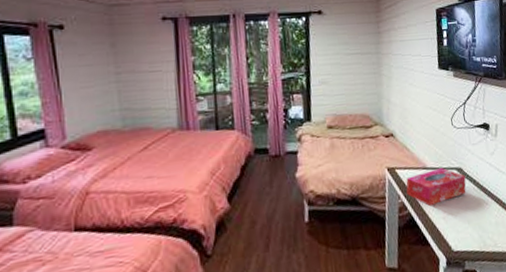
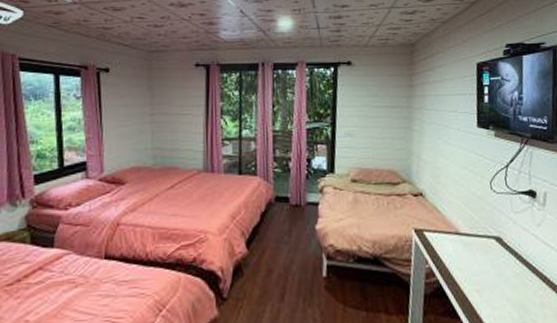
tissue box: present [406,168,466,207] -> none [435,235,506,276]

